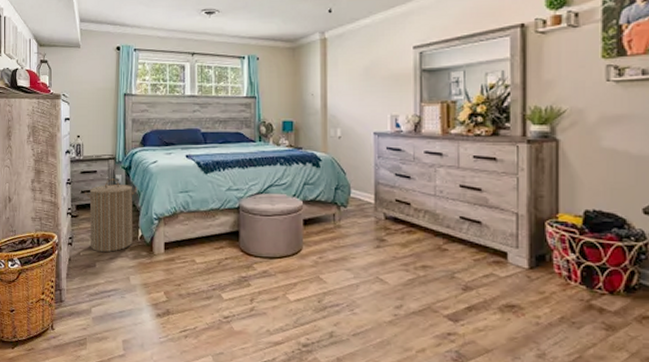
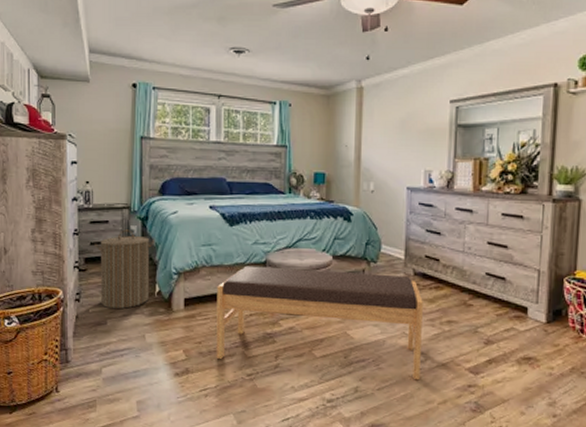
bench: none [194,211,396,327] -> present [216,265,423,381]

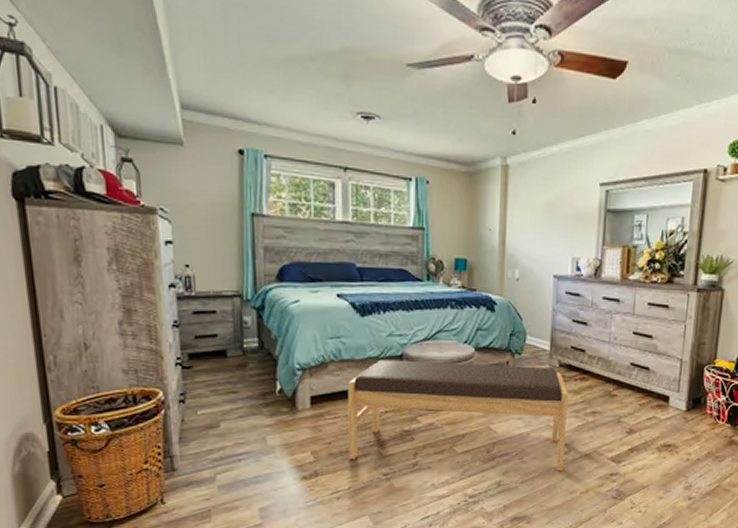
laundry hamper: present [94,229,154,310] -> none [200,320,273,411]

